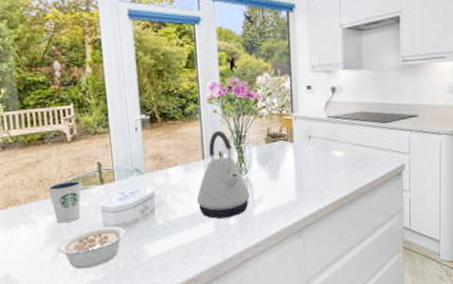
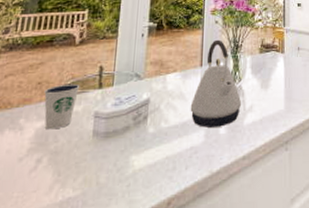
legume: present [57,226,133,269] -> none [38,133,121,183]

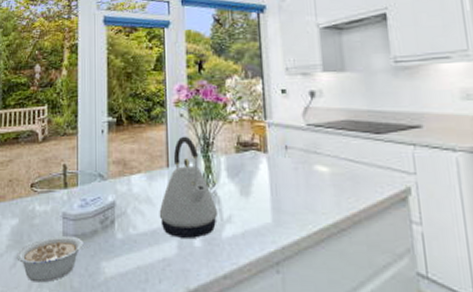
legume: none [38,133,121,183] -> present [17,235,91,283]
dixie cup: present [44,83,80,130] -> none [15,182,47,228]

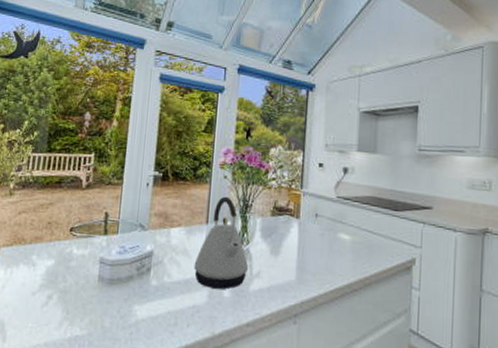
legume: present [17,235,91,283] -> none [49,279,125,322]

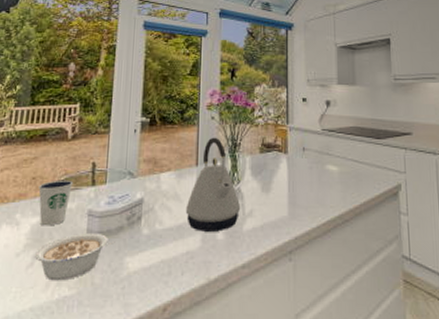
legume: none [49,279,125,322] -> present [35,232,115,281]
dixie cup: none [54,226,87,270] -> present [38,180,74,226]

